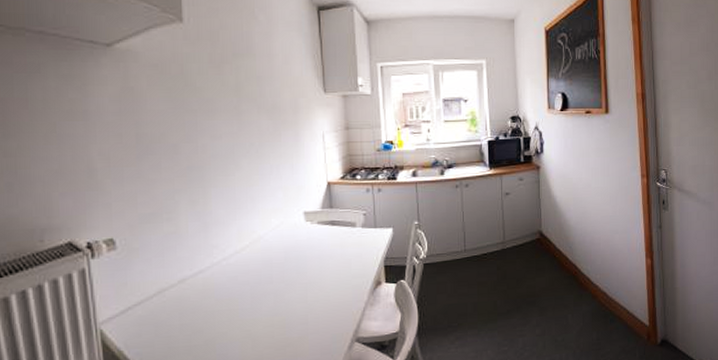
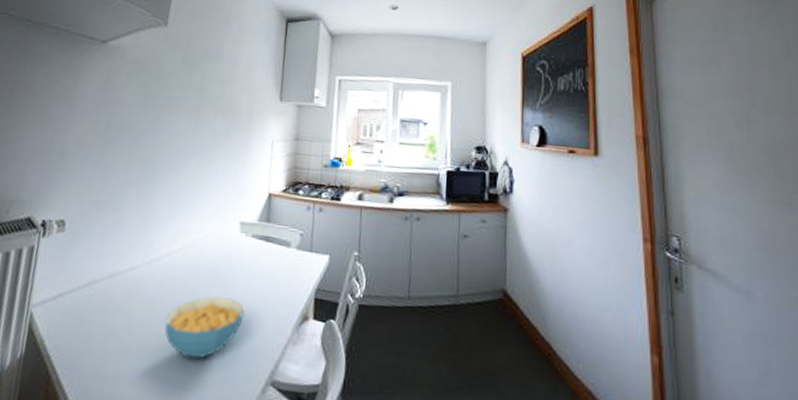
cereal bowl: none [246,279,322,336] -> present [165,296,244,359]

